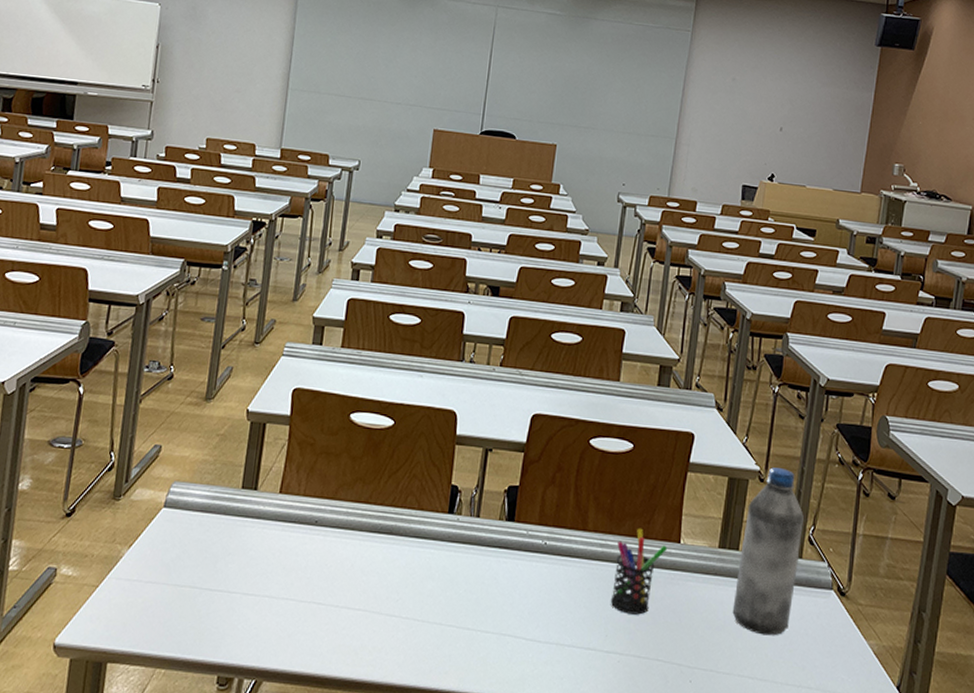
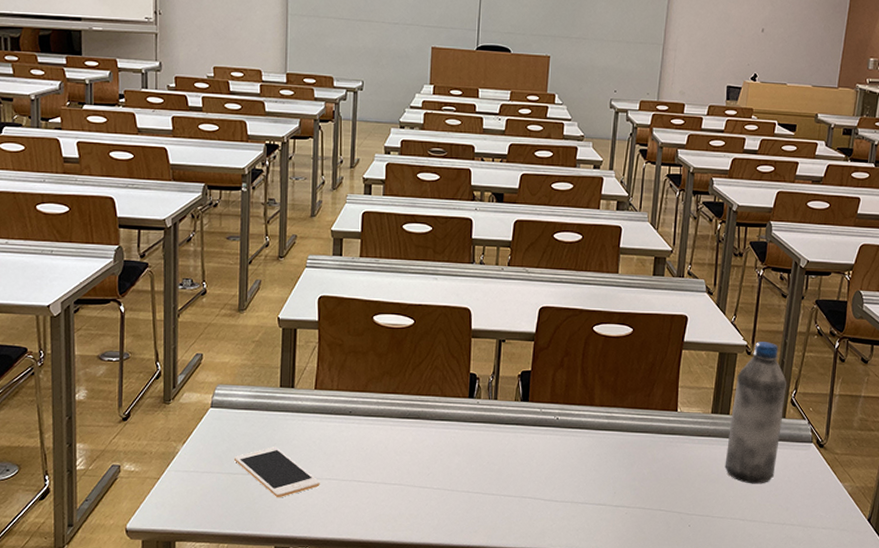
cell phone: none [182,557,276,618] -> present [233,447,320,498]
pen holder: present [610,528,668,615] -> none [617,400,667,474]

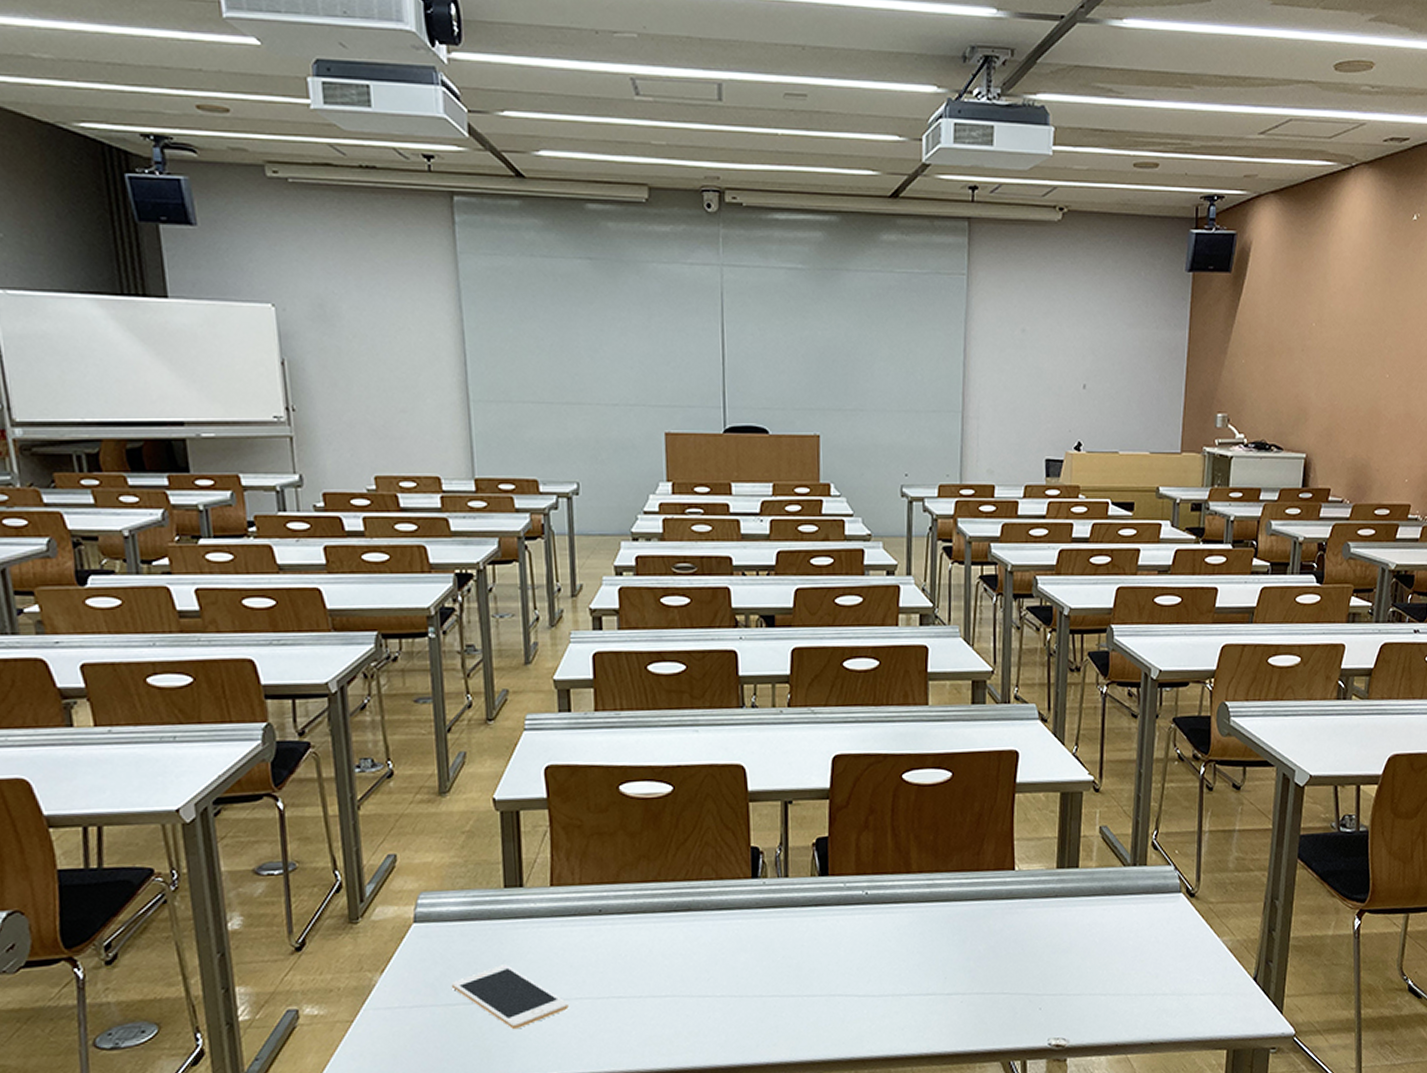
water bottle: present [725,342,788,484] -> none [1077,774,1146,950]

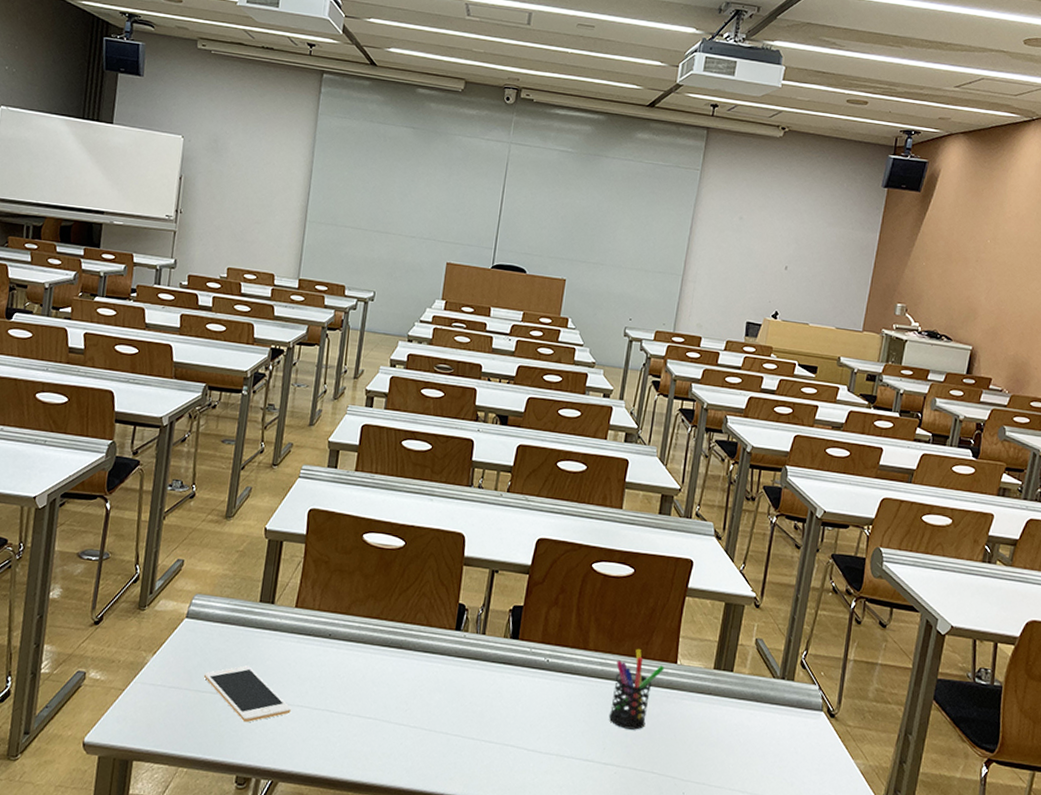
pen holder: none [945,860,1002,952] -> present [608,648,665,730]

